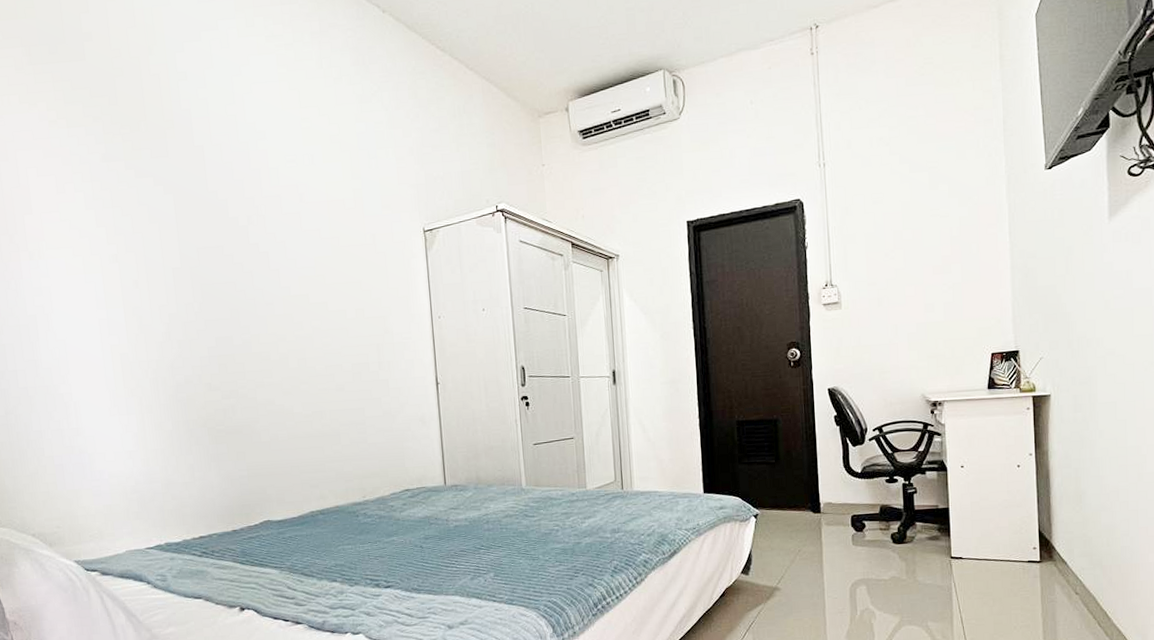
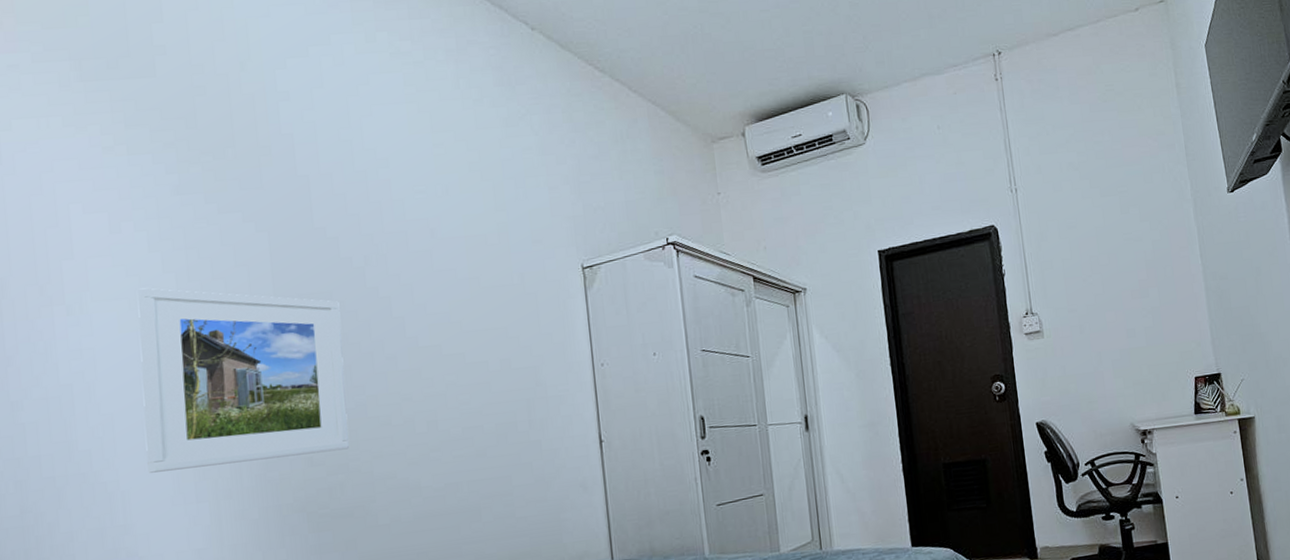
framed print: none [78,239,239,389] -> present [137,288,350,473]

